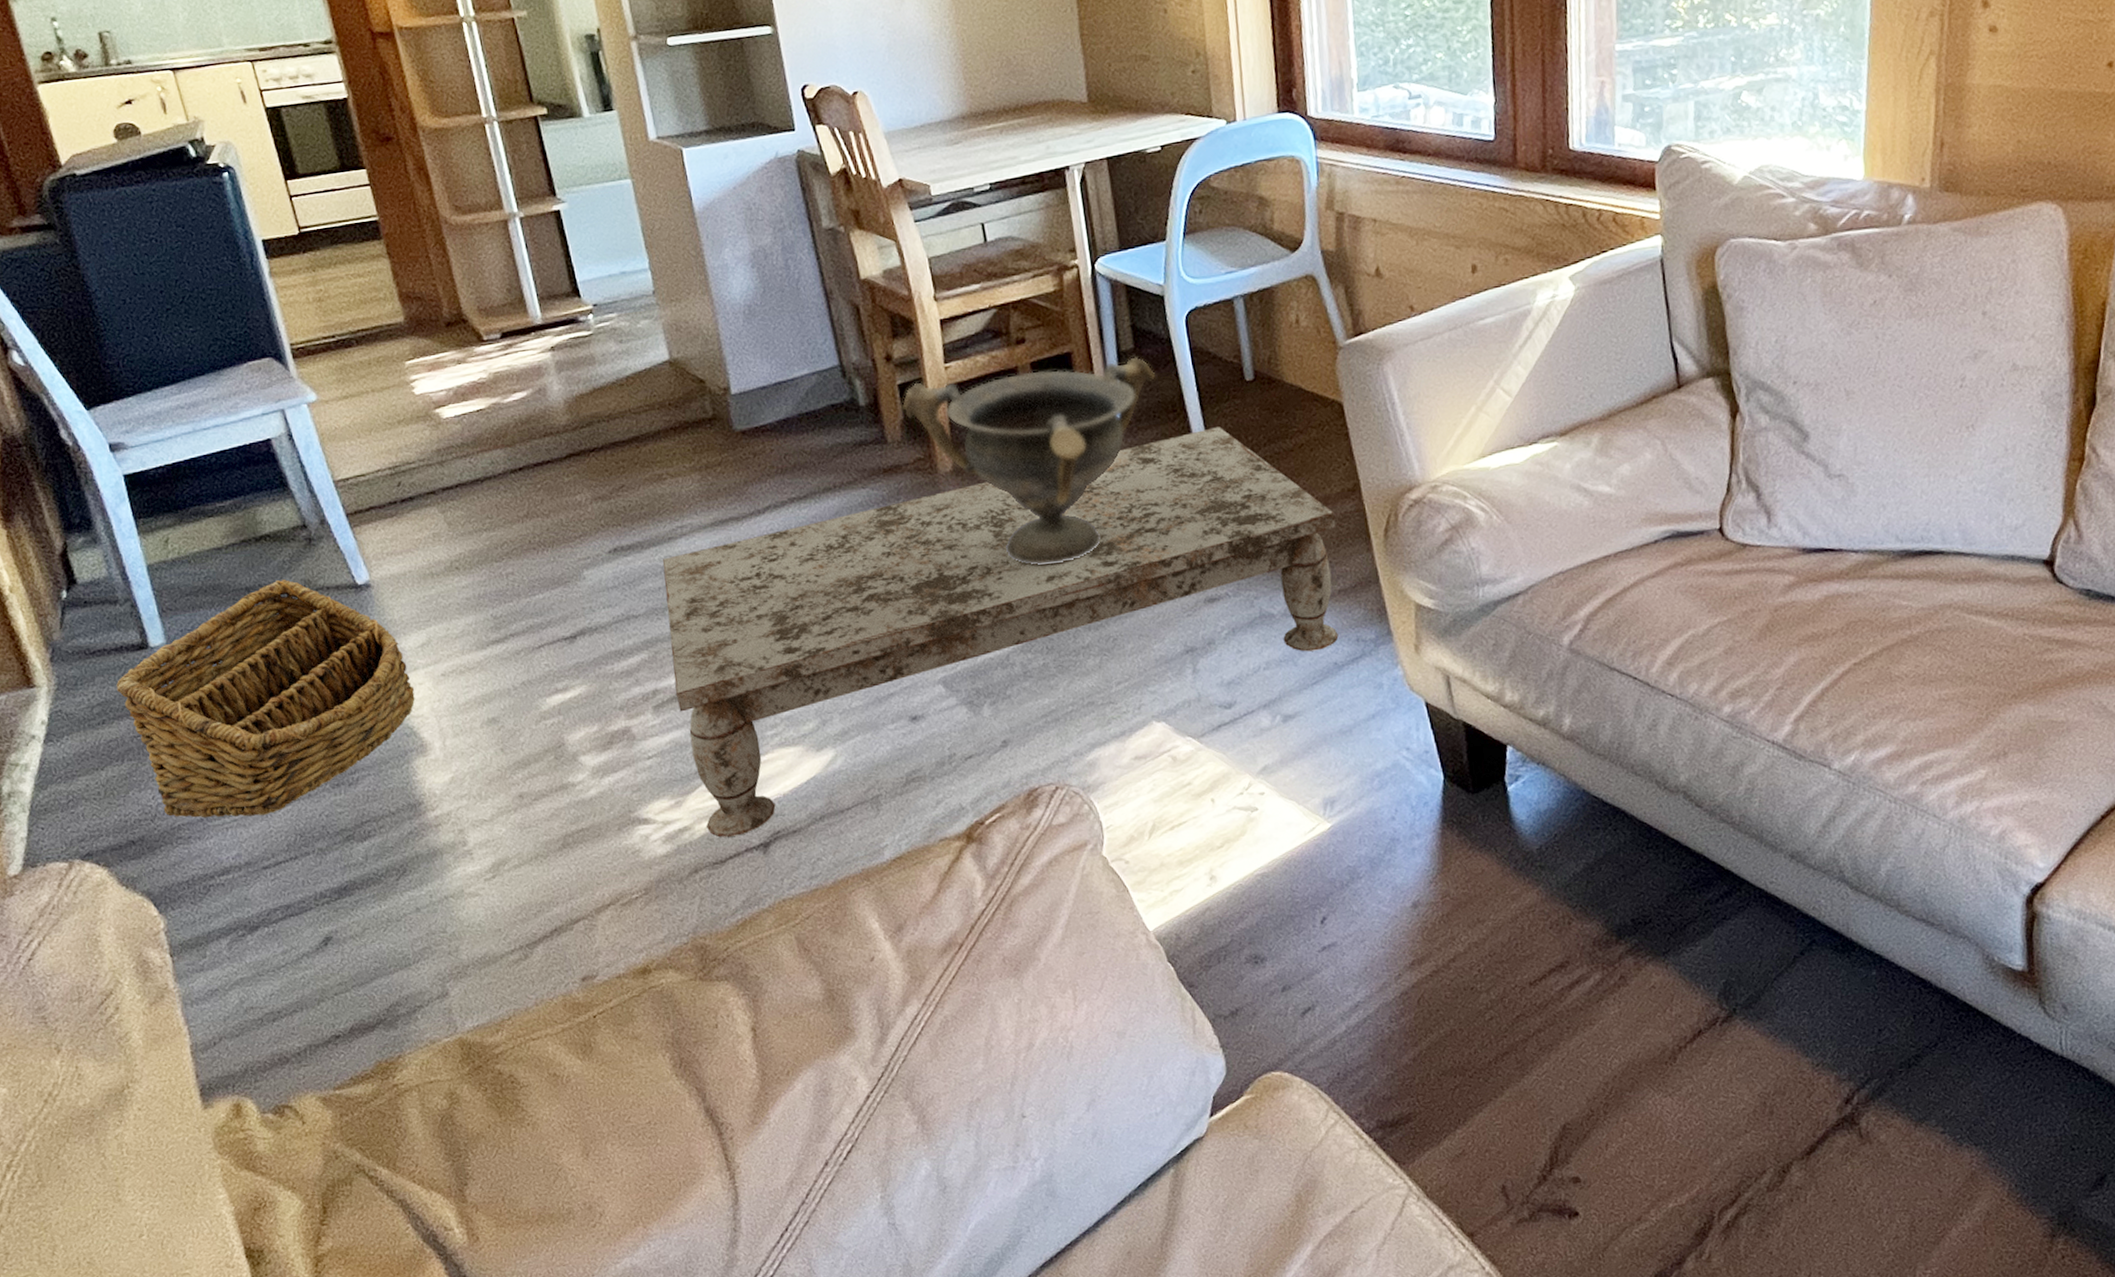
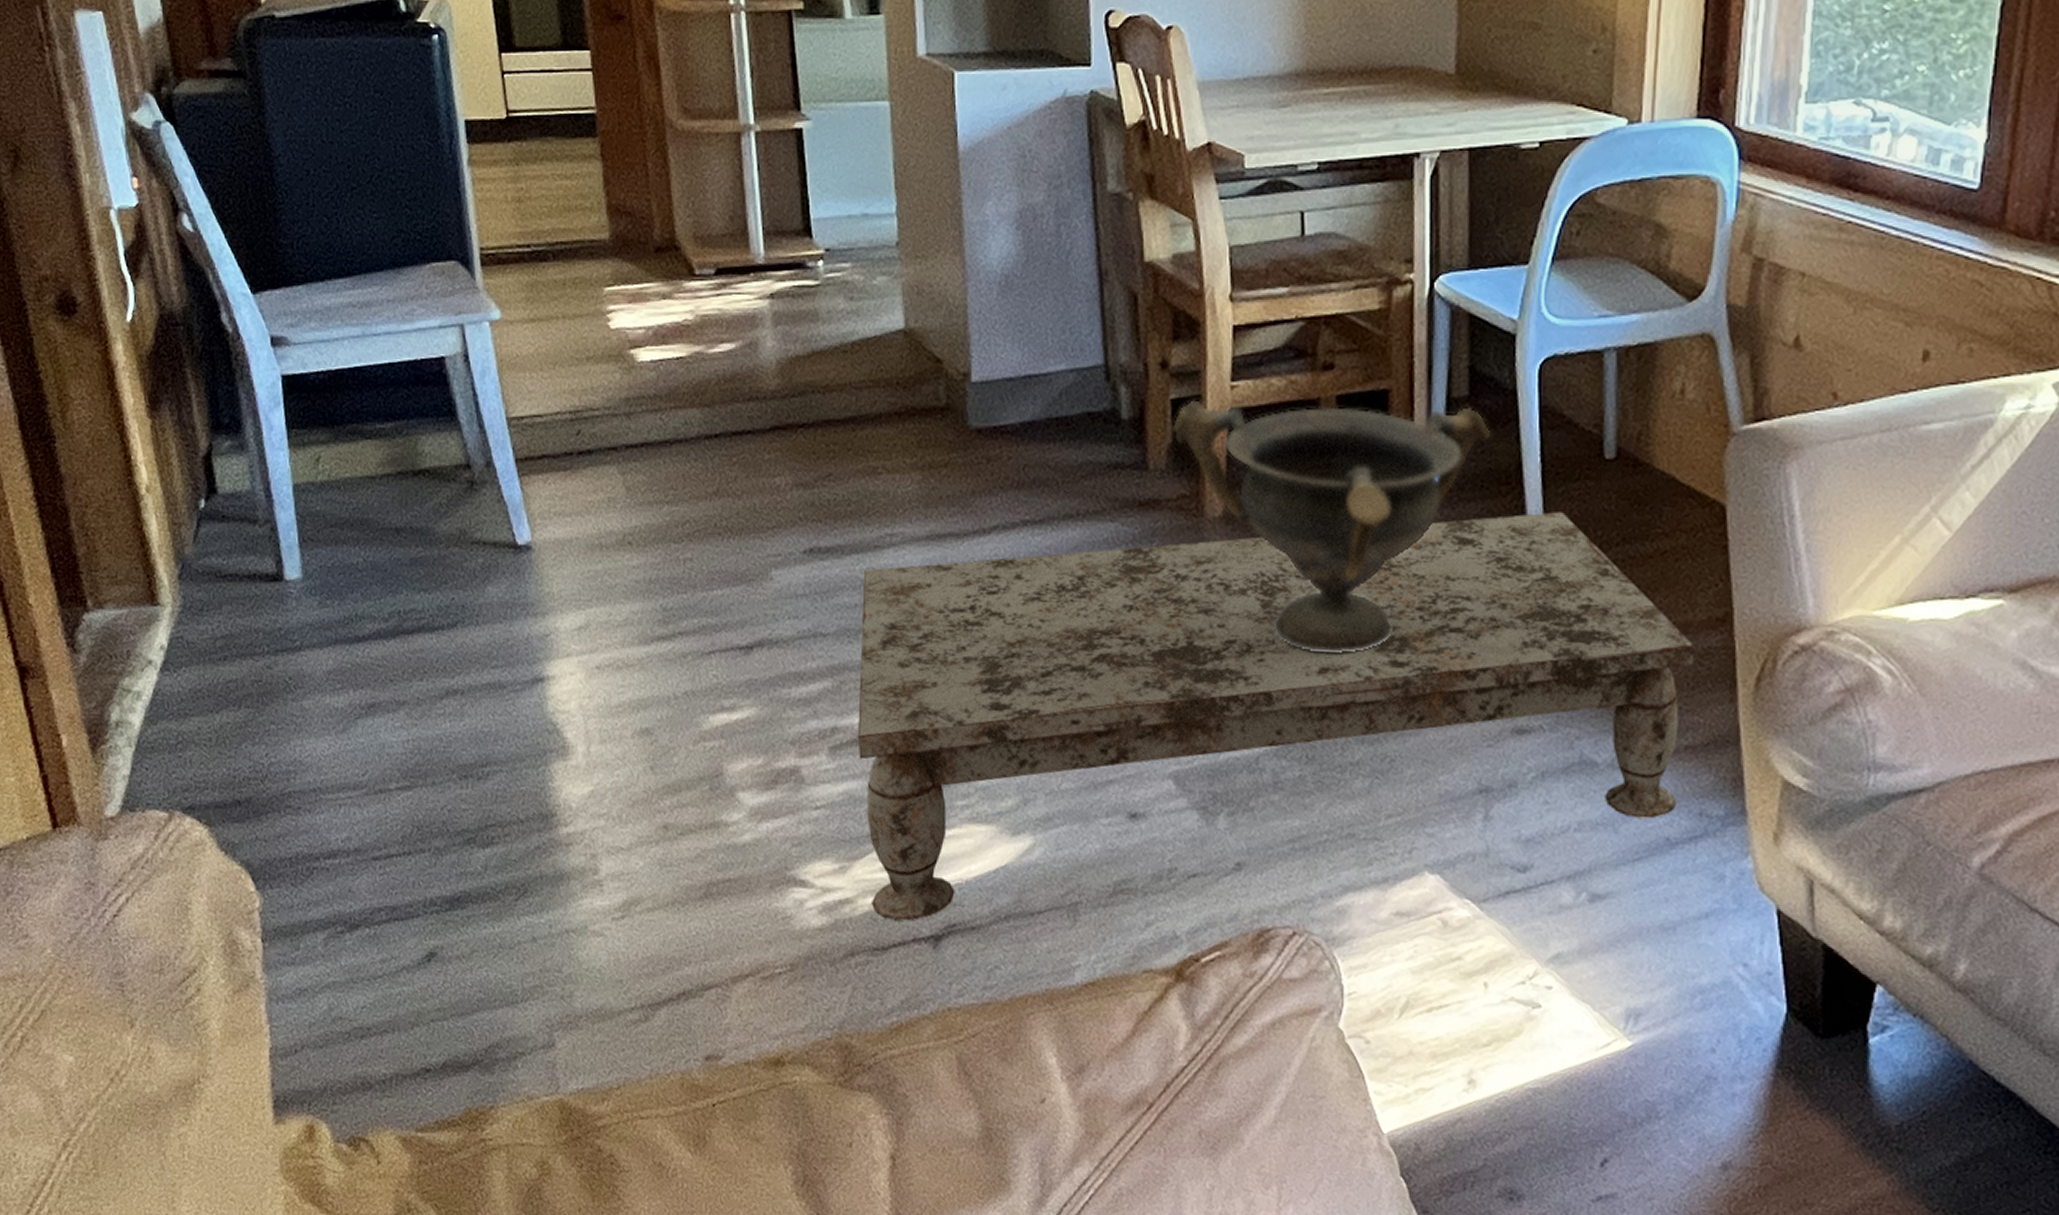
basket: present [116,580,415,818] -> none [243,525,563,797]

